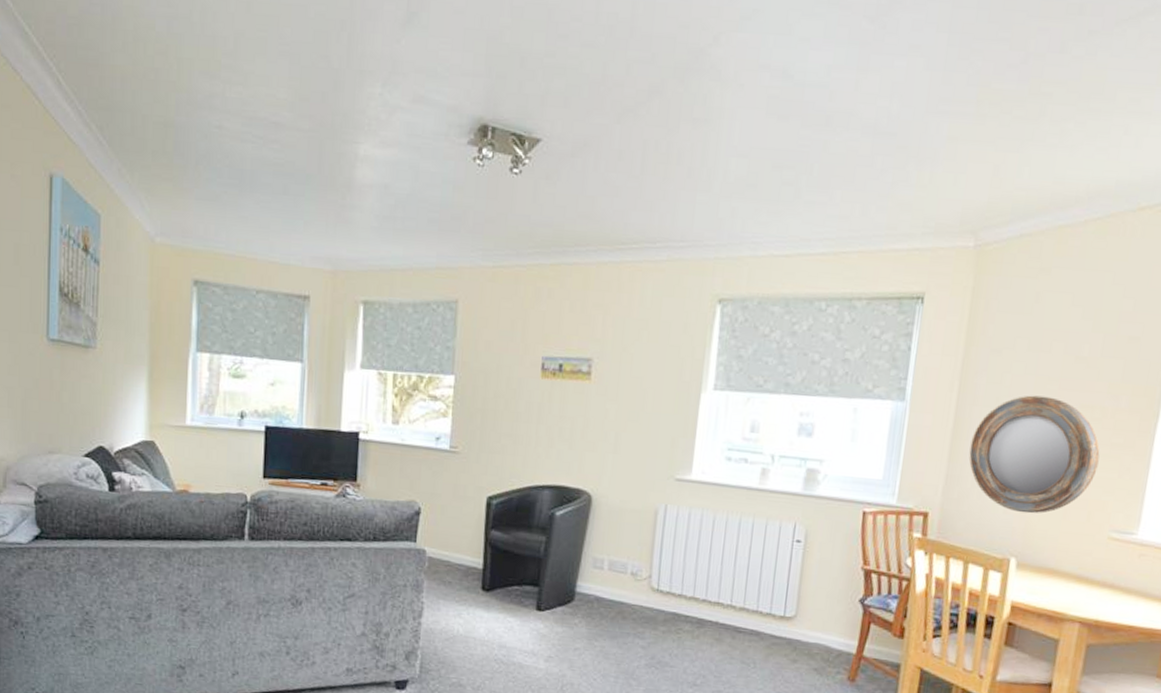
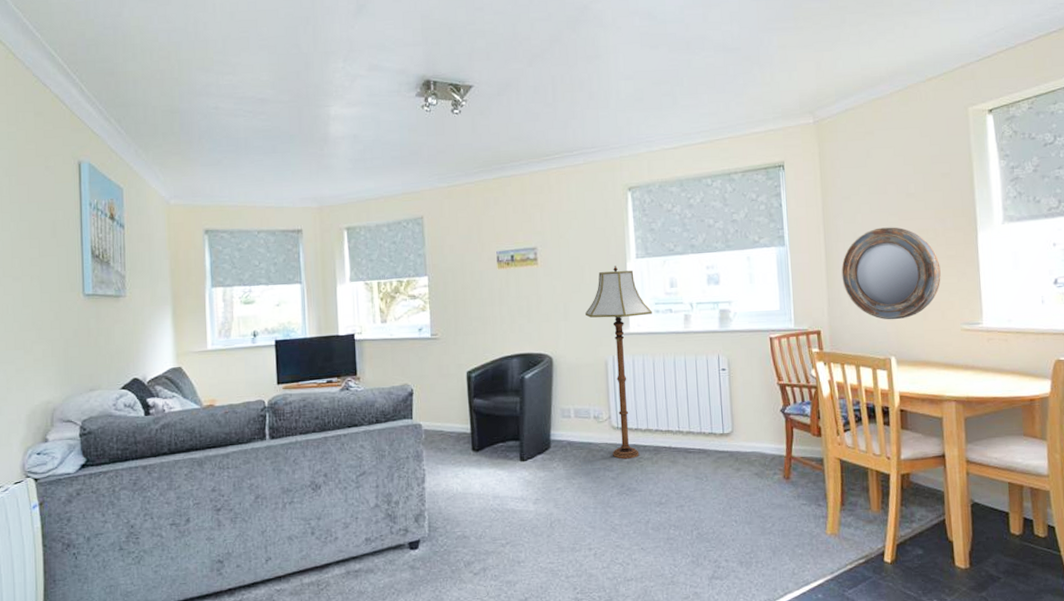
floor lamp: none [640,395,723,629] -> present [585,266,652,459]

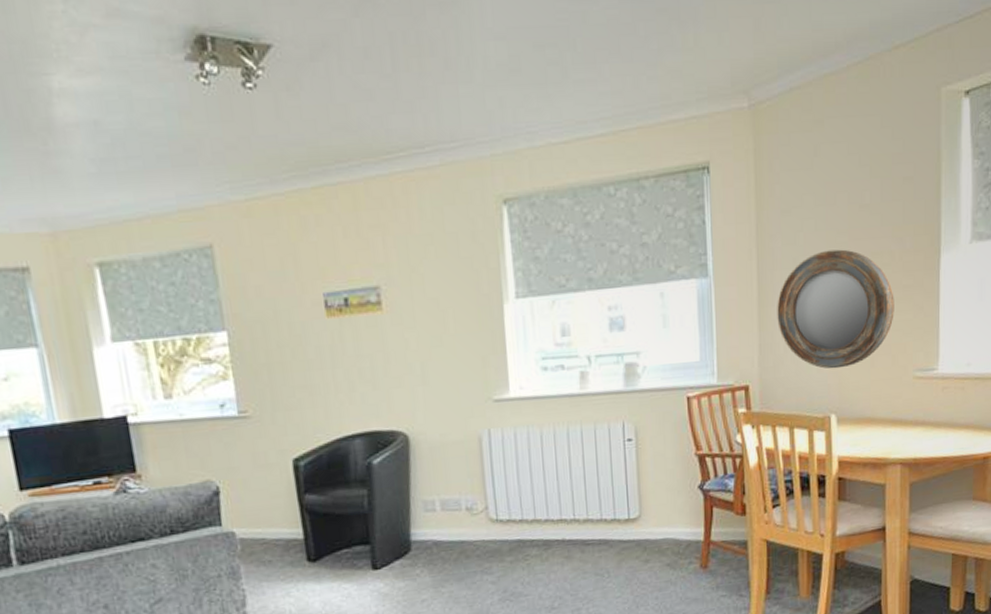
floor lamp: present [585,266,652,459] -> none [450,309,539,559]

